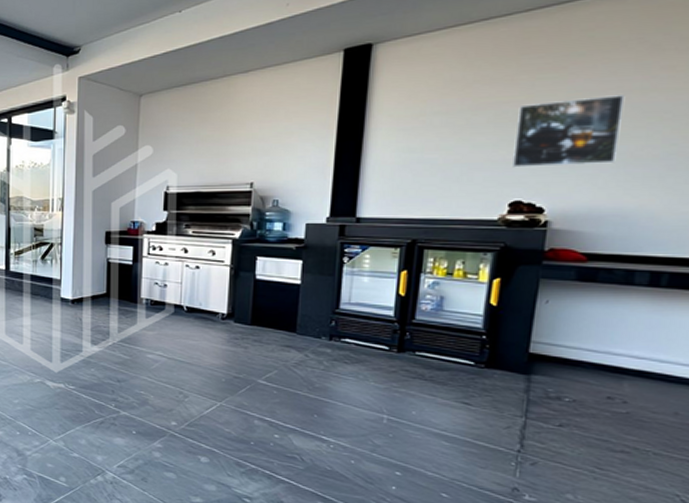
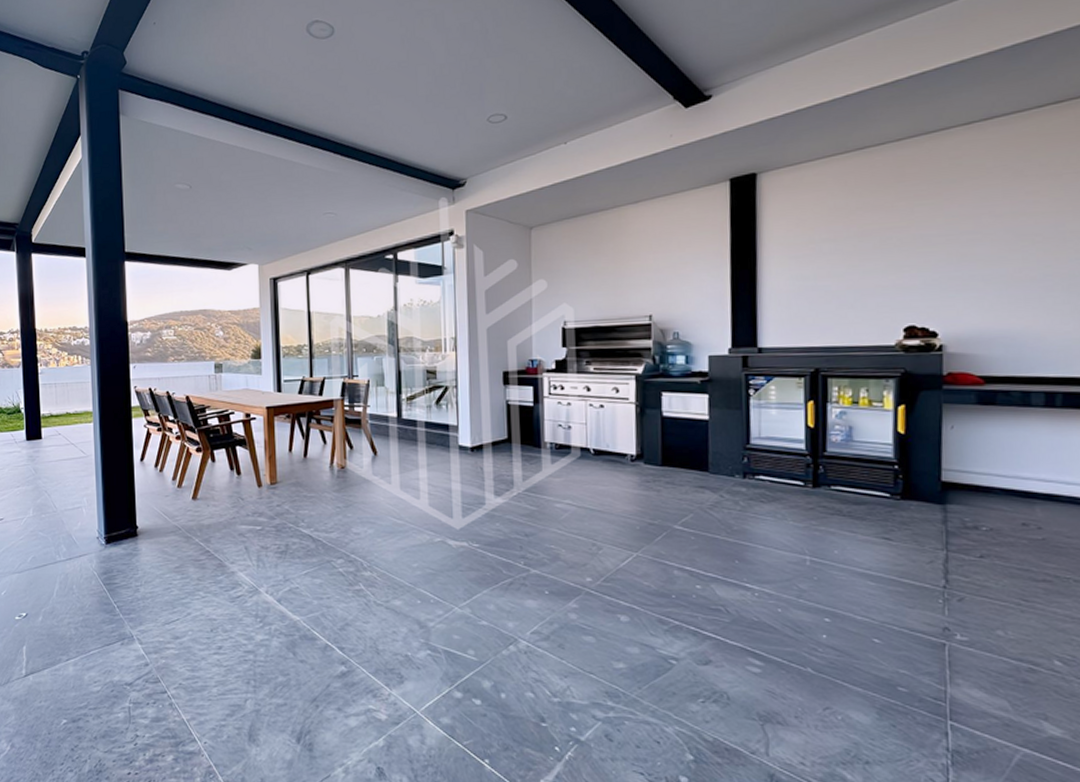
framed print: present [513,95,625,168] -> none [901,219,998,293]

